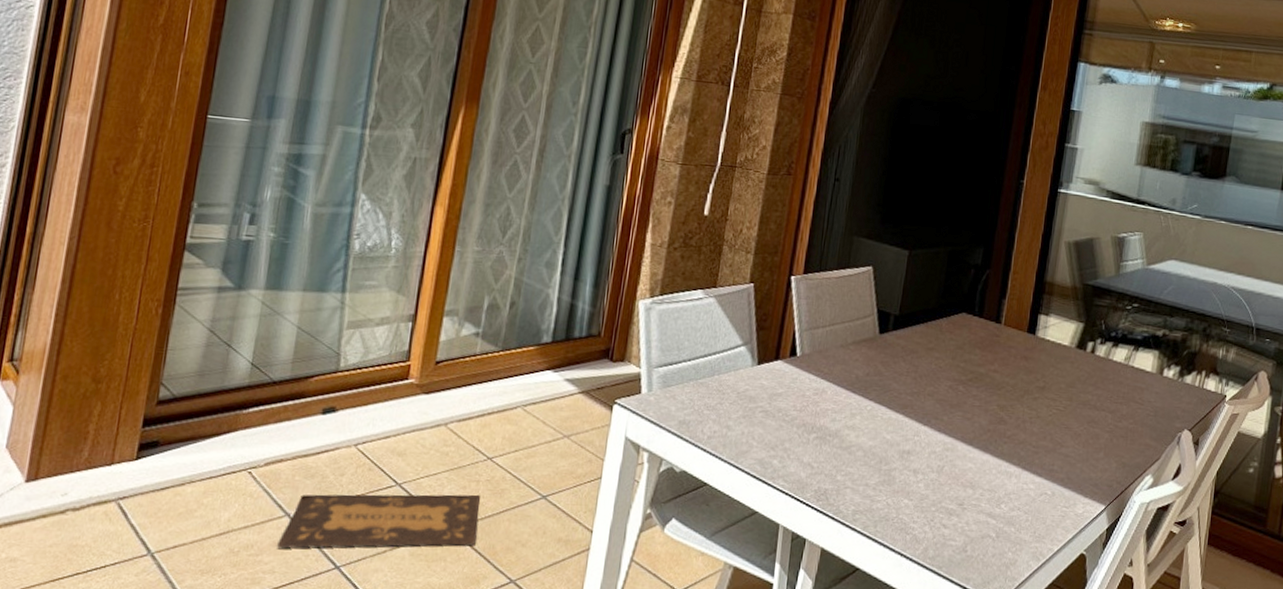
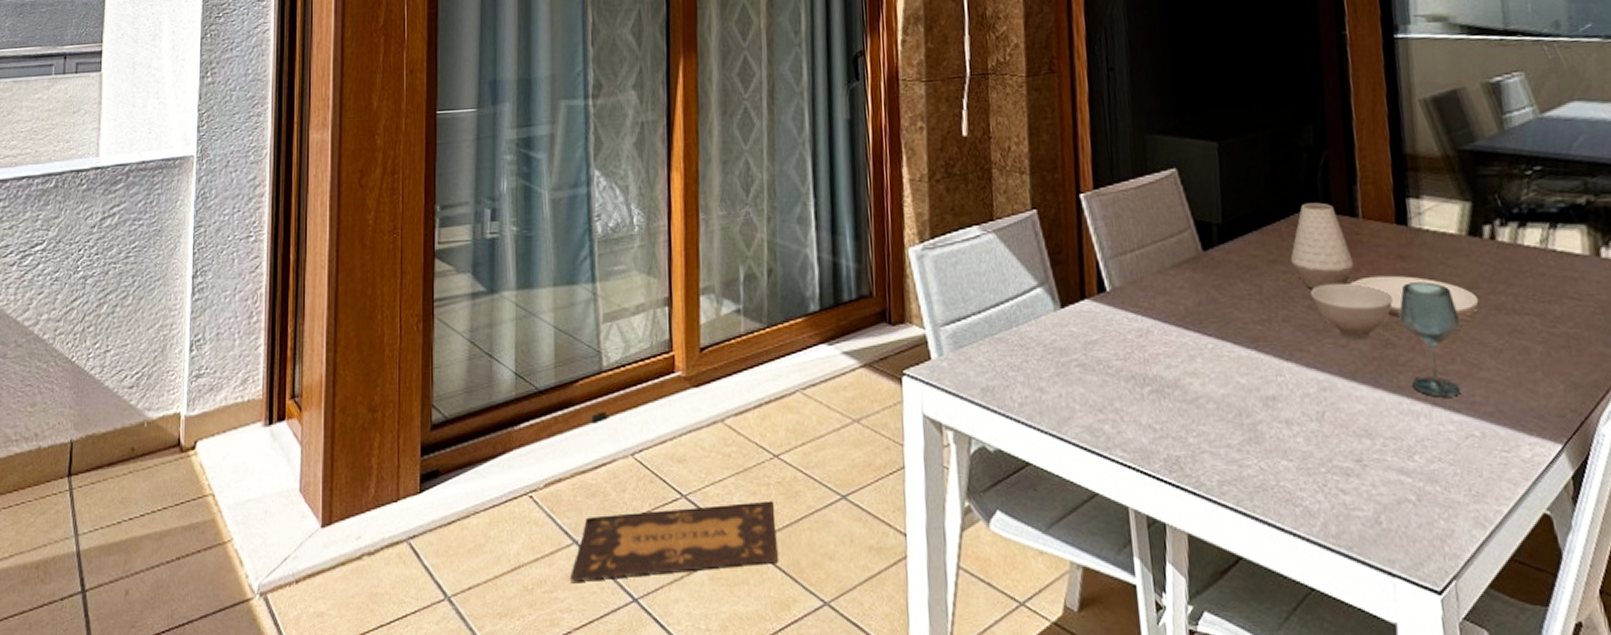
vase: none [943,308,991,374] -> present [1290,202,1355,289]
bowl: none [952,371,1013,415] -> present [1309,283,1394,339]
plate: none [984,369,1073,407] -> present [1350,275,1479,318]
wine glass: none [1012,377,1057,465] -> present [1399,282,1461,397]

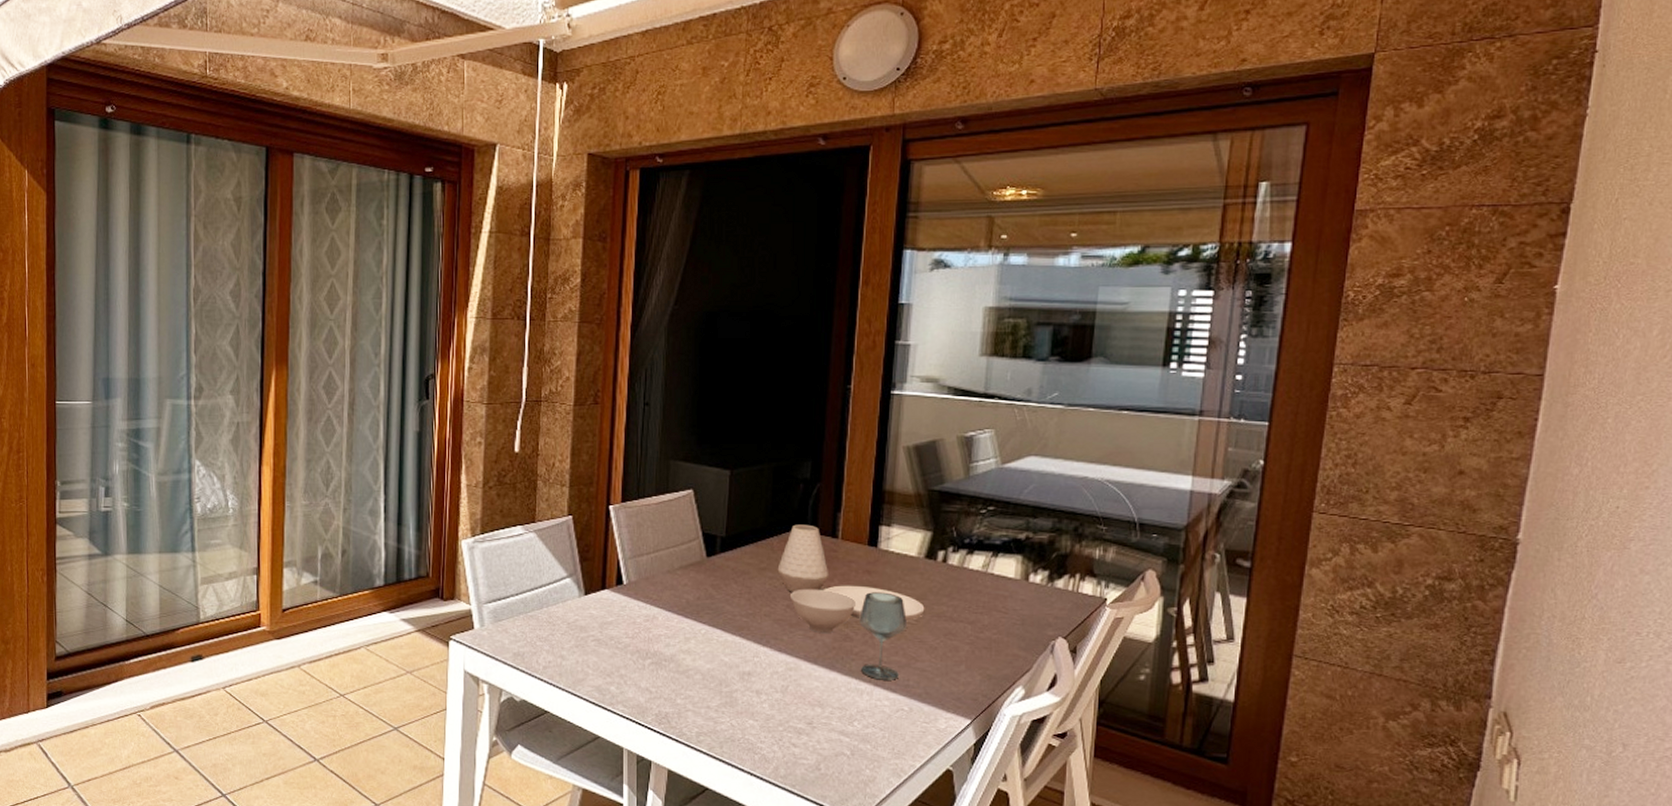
doormat: present [569,502,778,582] -> none [170,728,340,780]

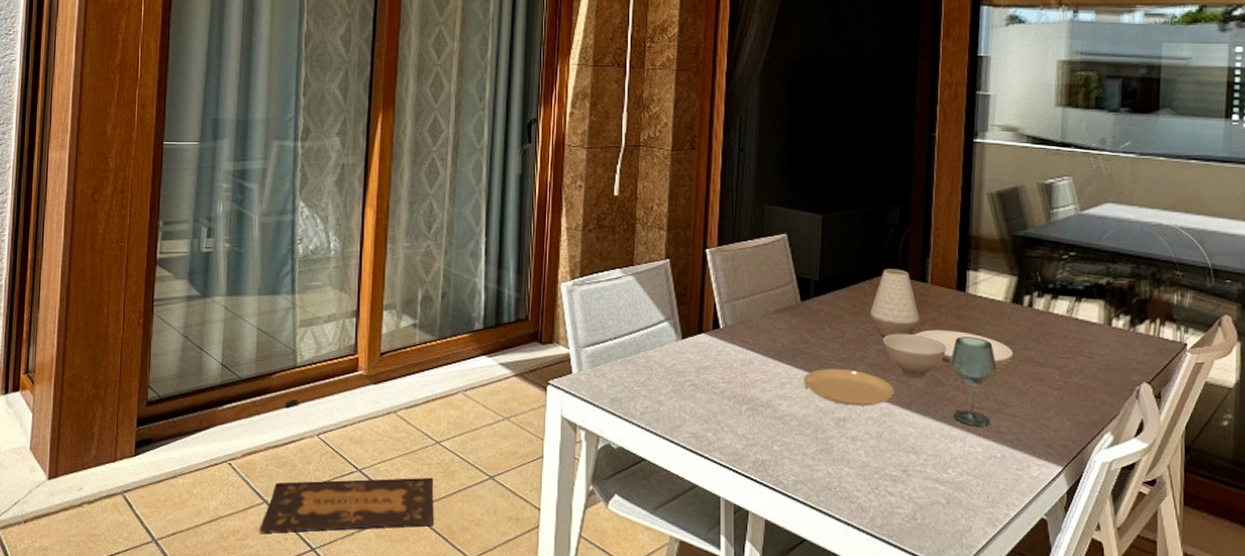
doormat: none [170,728,340,780] -> present [258,478,434,533]
plate: none [708,623,801,661] -> present [804,368,895,406]

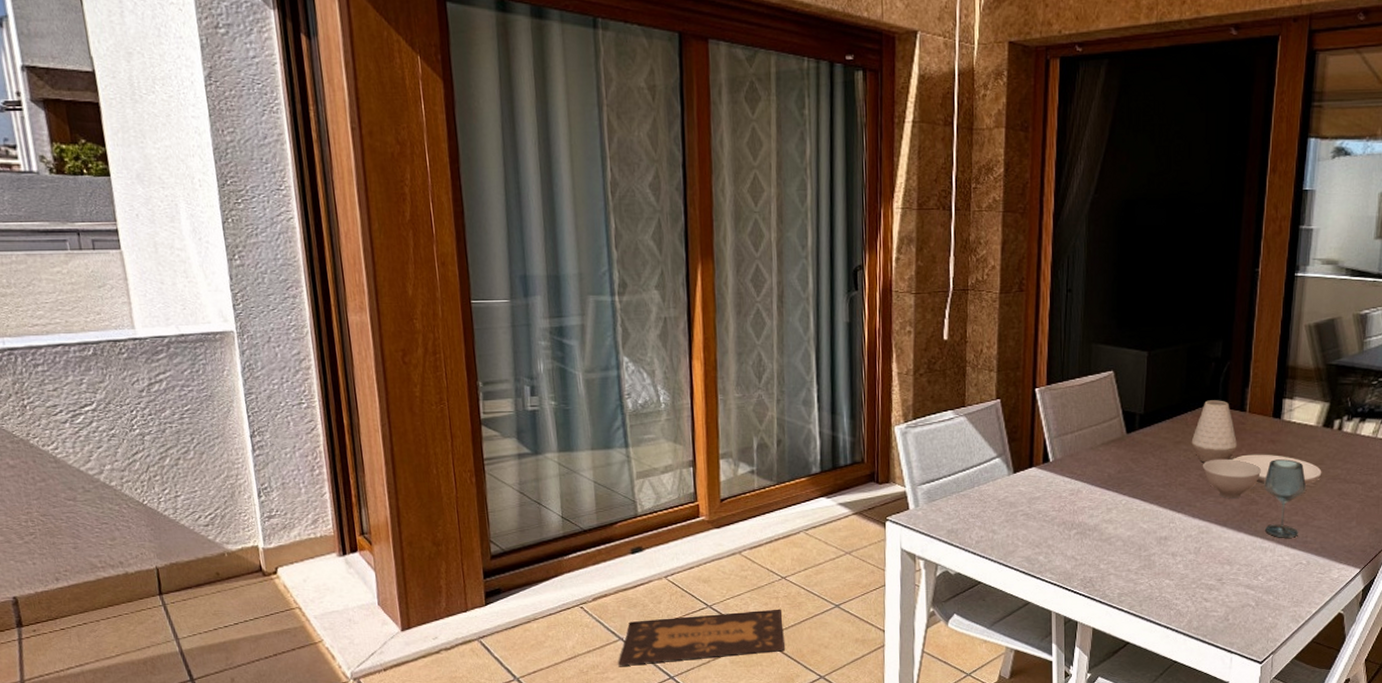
plate: present [804,368,895,406] -> none [1129,493,1212,526]

